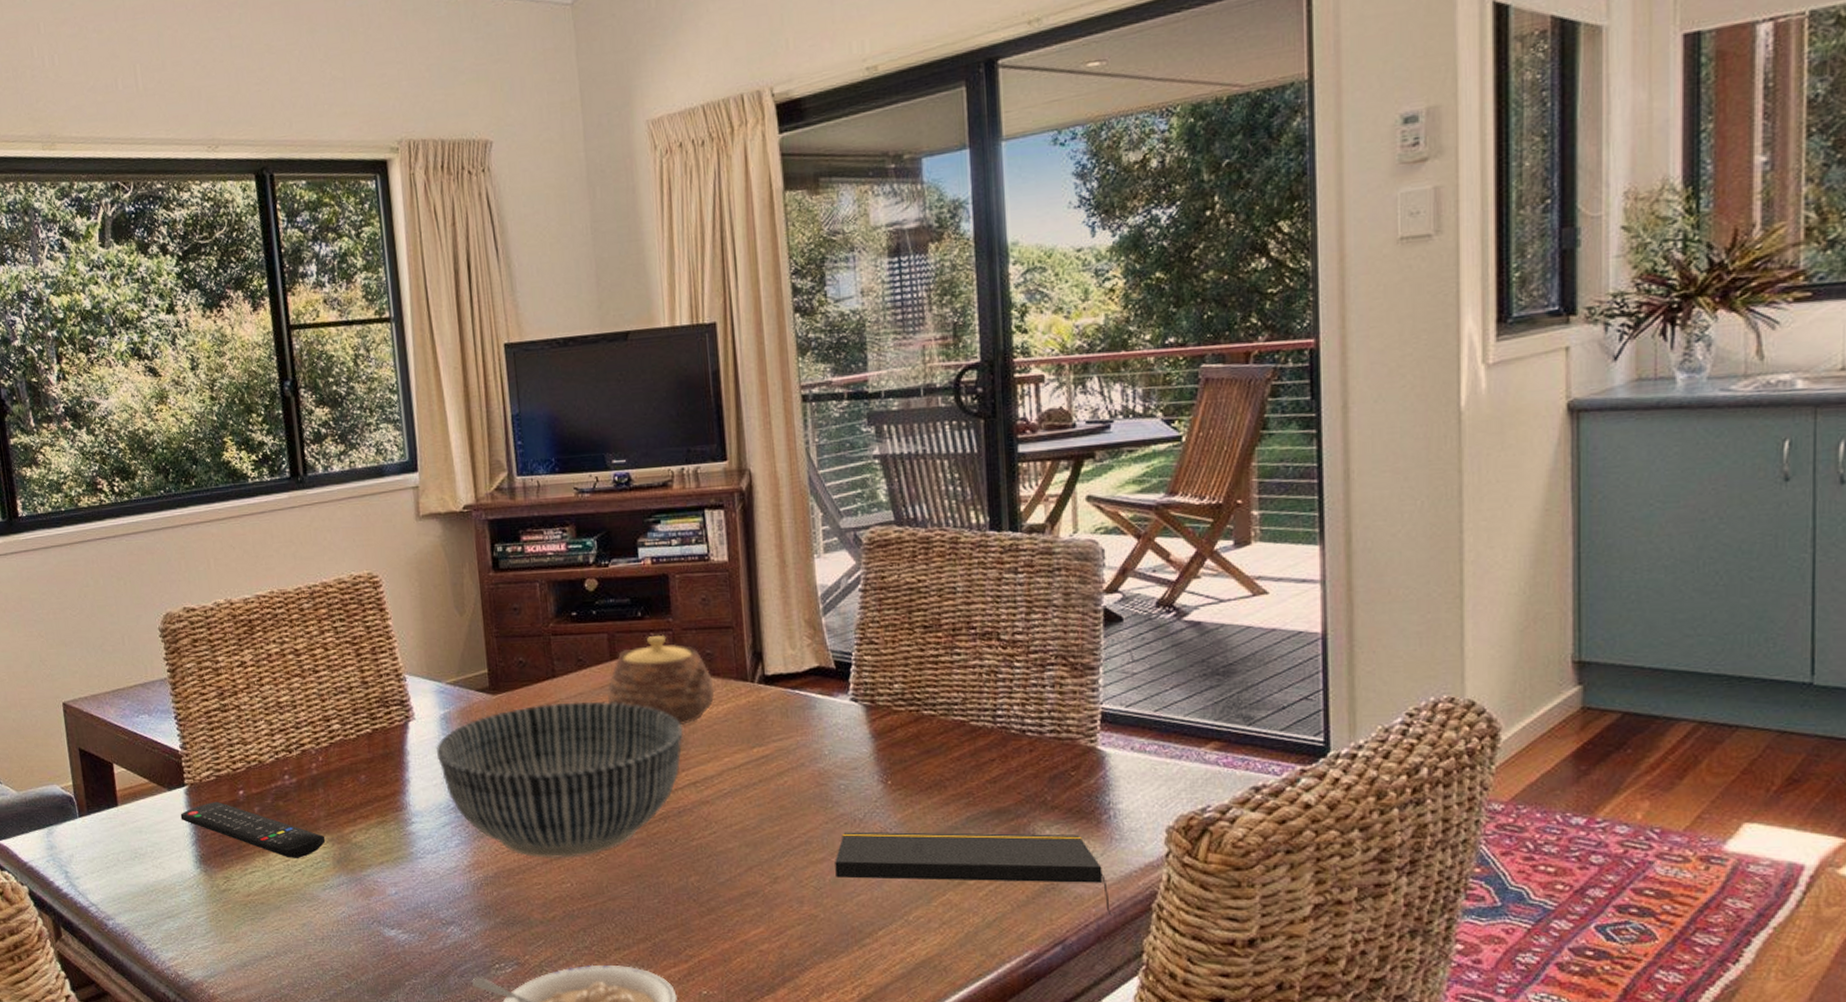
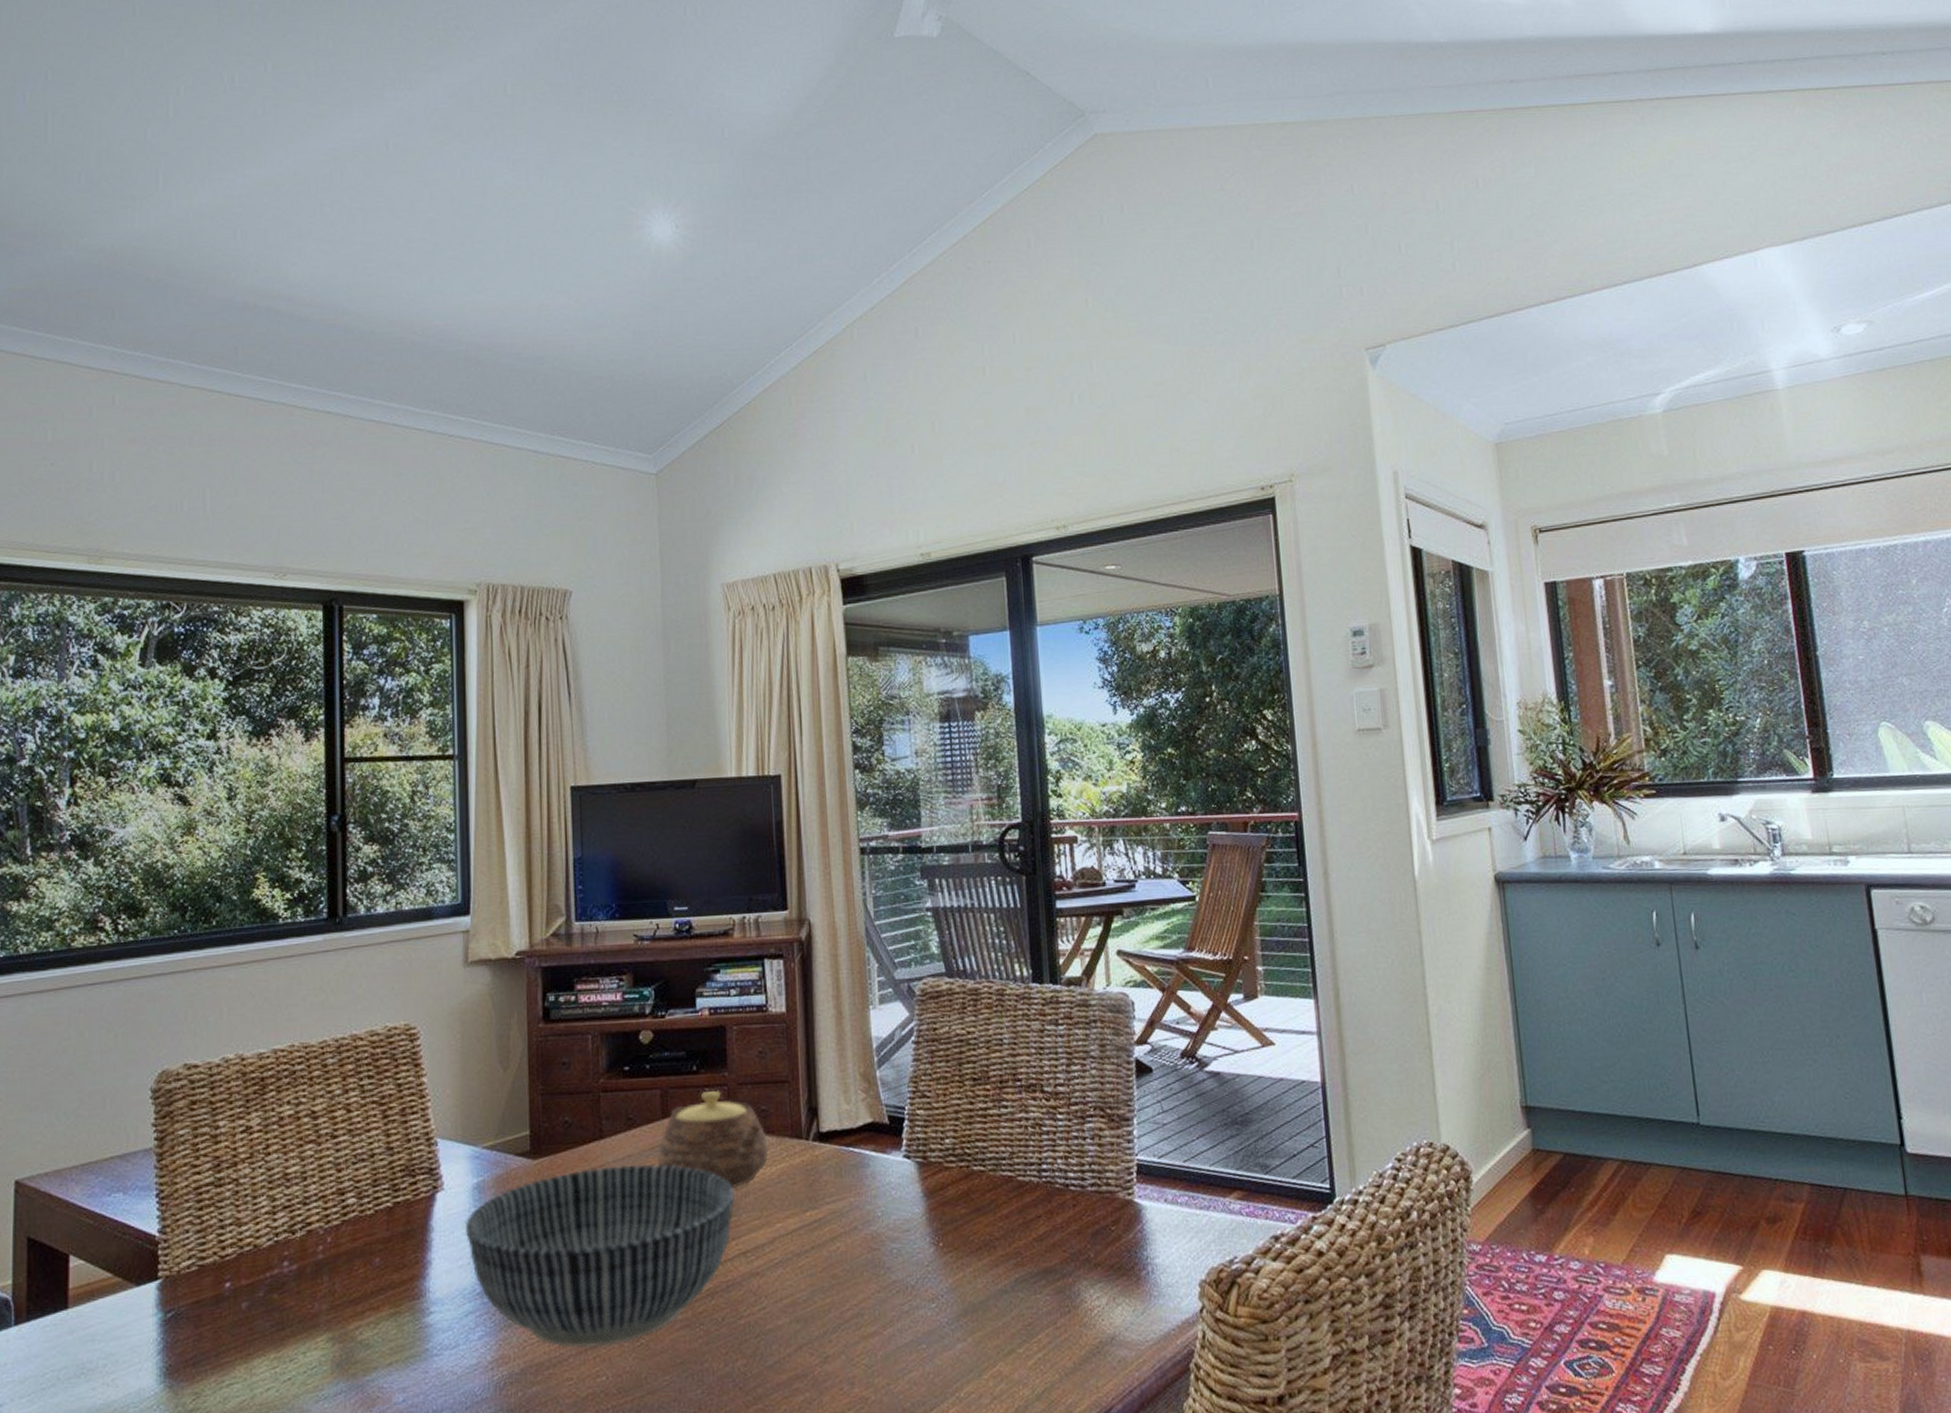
remote control: present [180,801,326,858] -> none [147,1297,325,1365]
notepad: present [835,831,1112,916] -> none [886,1293,1154,1379]

